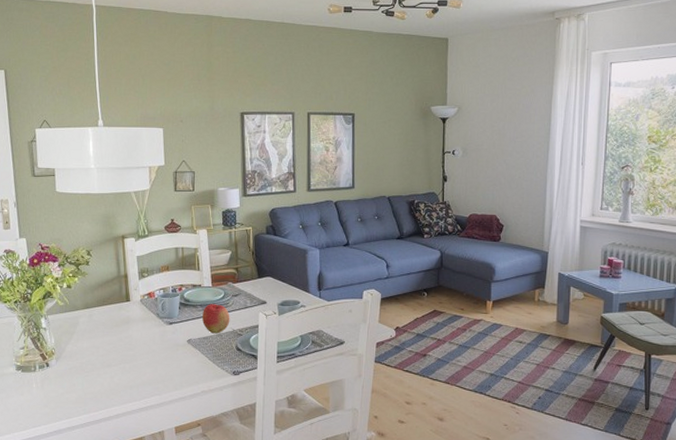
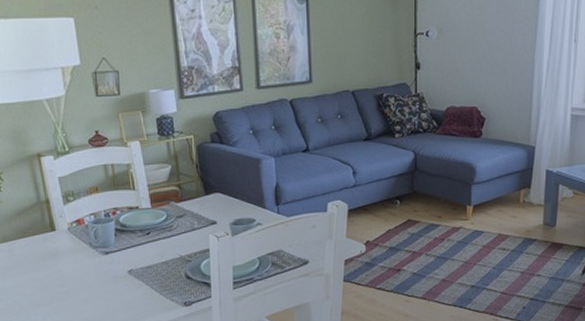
apple: present [201,304,230,334] -> none [142,228,176,262]

